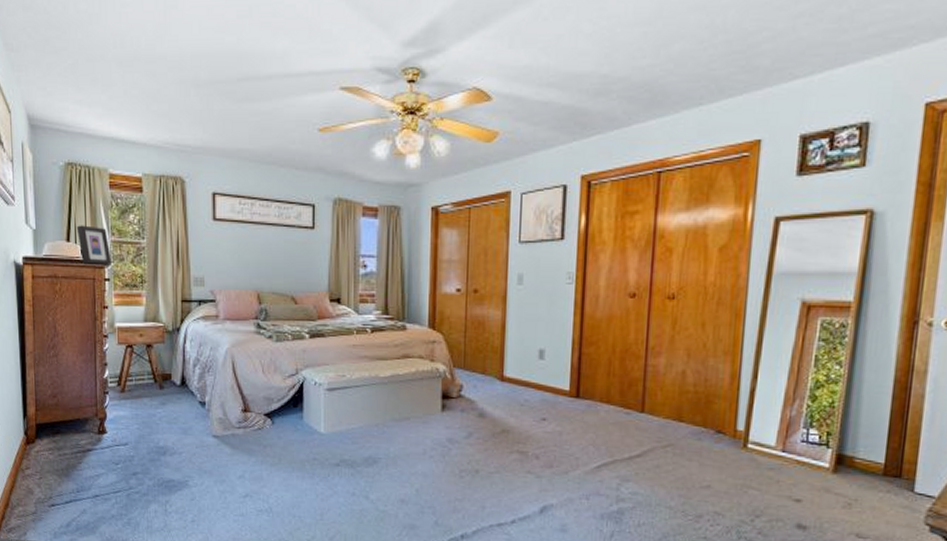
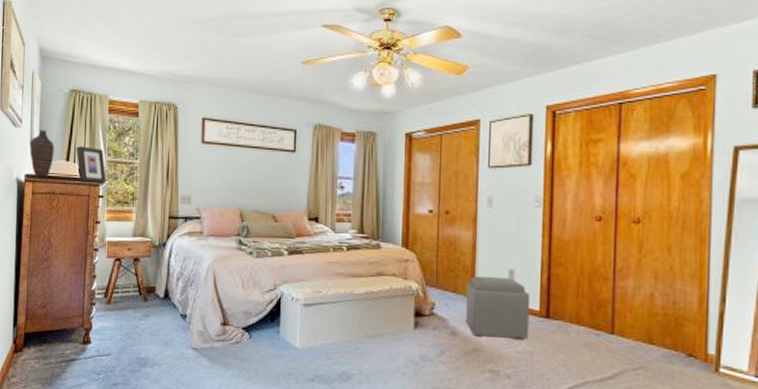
decorative vase: none [25,208,53,261] -> present [29,130,54,178]
ottoman: none [494,356,561,420] -> present [466,276,530,339]

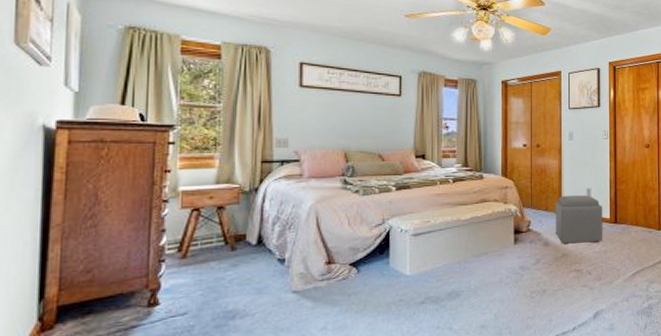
decorative vase: present [29,130,54,178] -> none [63,69,102,124]
picture frame: present [76,146,106,184] -> none [134,88,179,129]

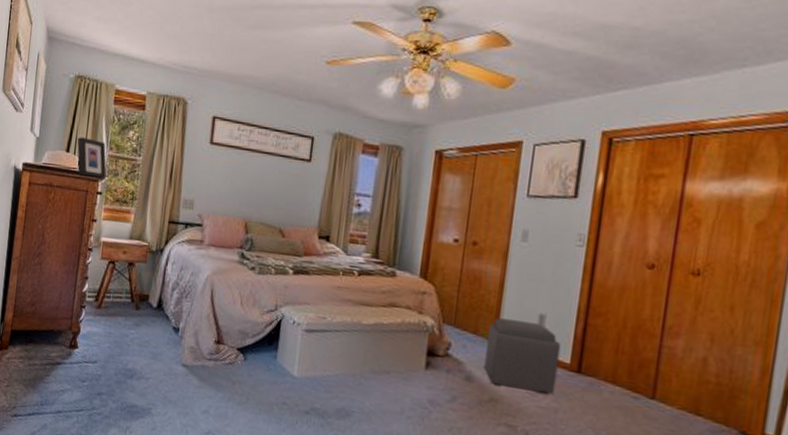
picture frame: none [134,88,179,129] -> present [77,137,106,180]

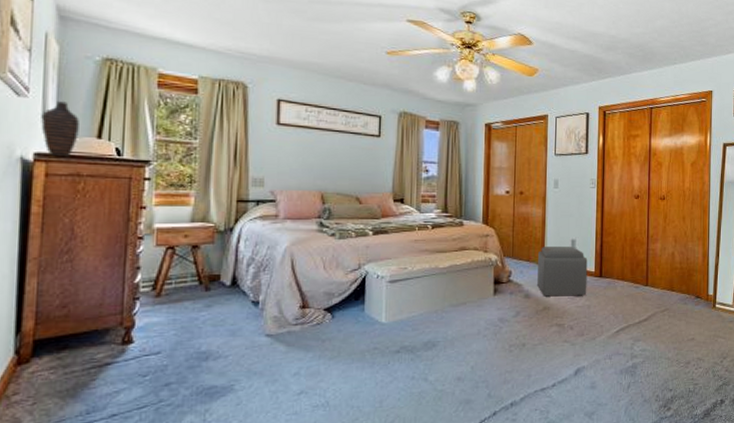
decorative vase: none [29,116,55,169] -> present [41,101,79,158]
picture frame: present [77,137,106,180] -> none [111,122,155,165]

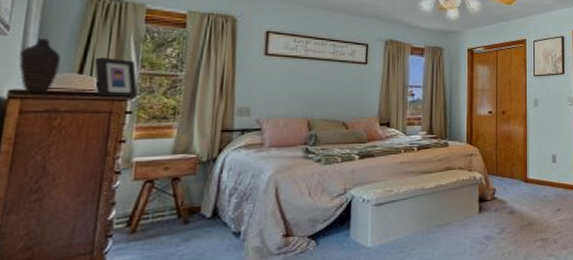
picture frame: none [111,122,155,165] -> present [94,57,138,98]
ottoman: present [537,245,588,297] -> none [521,161,569,212]

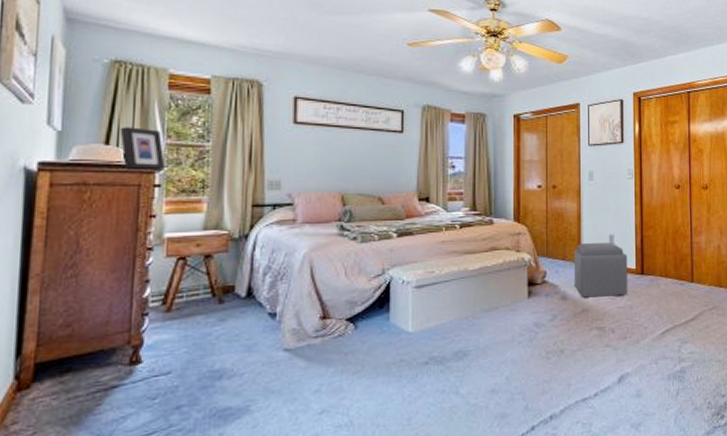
decorative vase: present [18,38,61,94] -> none [45,107,86,166]
ottoman: none [521,161,569,212] -> present [574,242,628,298]

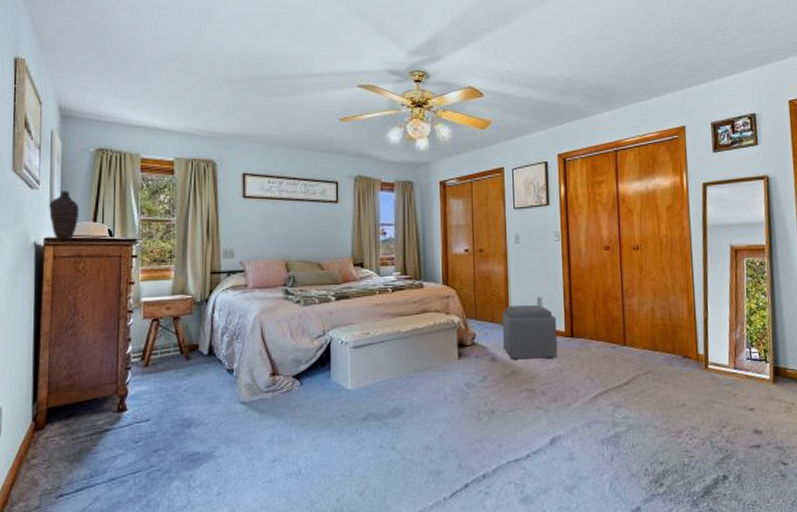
decorative vase: none [45,107,86,166] -> present [49,191,79,241]
picture frame: present [119,127,165,171] -> none [104,206,140,244]

